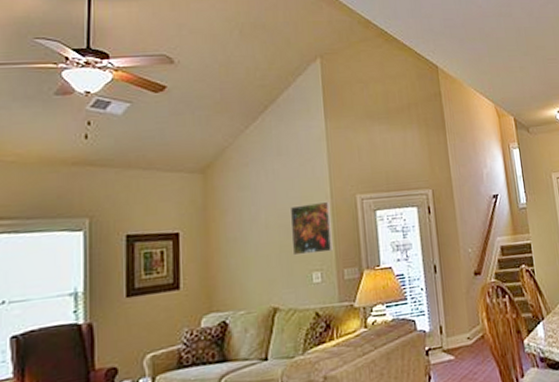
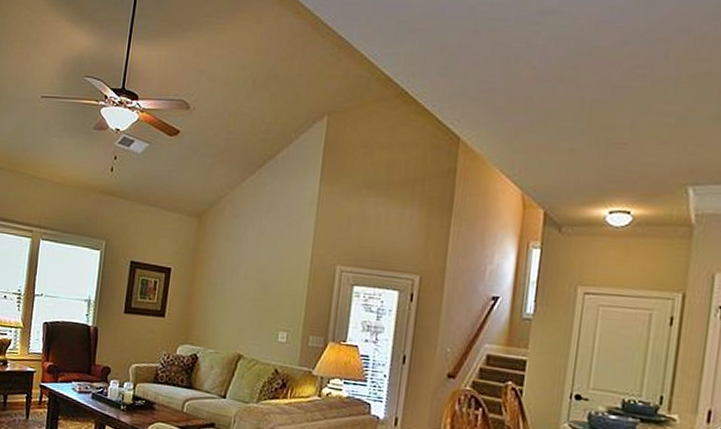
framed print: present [289,201,334,256] -> none [264,264,309,316]

